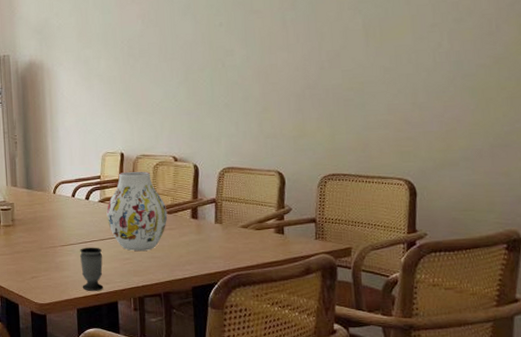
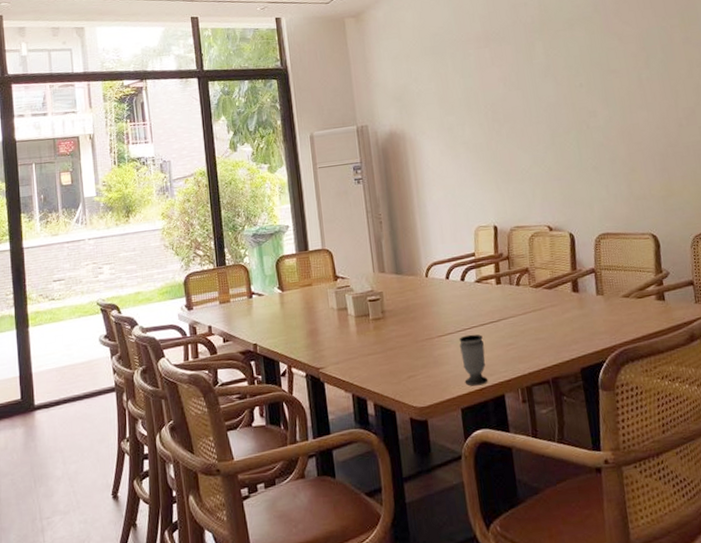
vase: present [106,171,168,251] -> none [484,244,549,334]

